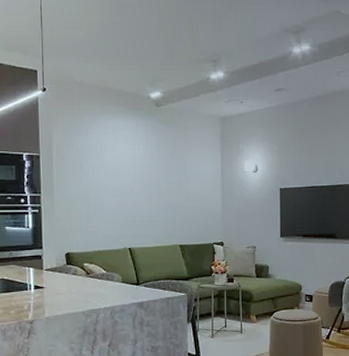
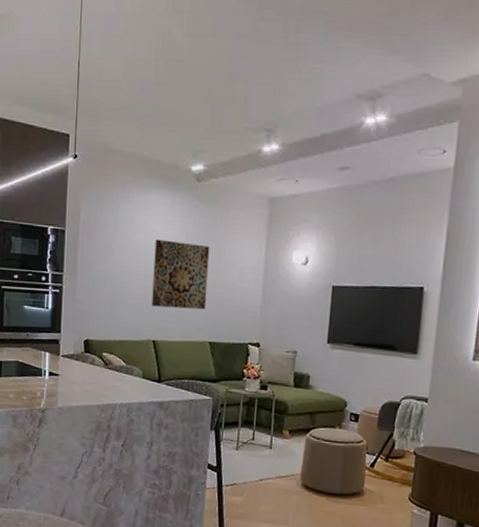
wall art: none [124,158,174,218] -> present [151,239,210,310]

